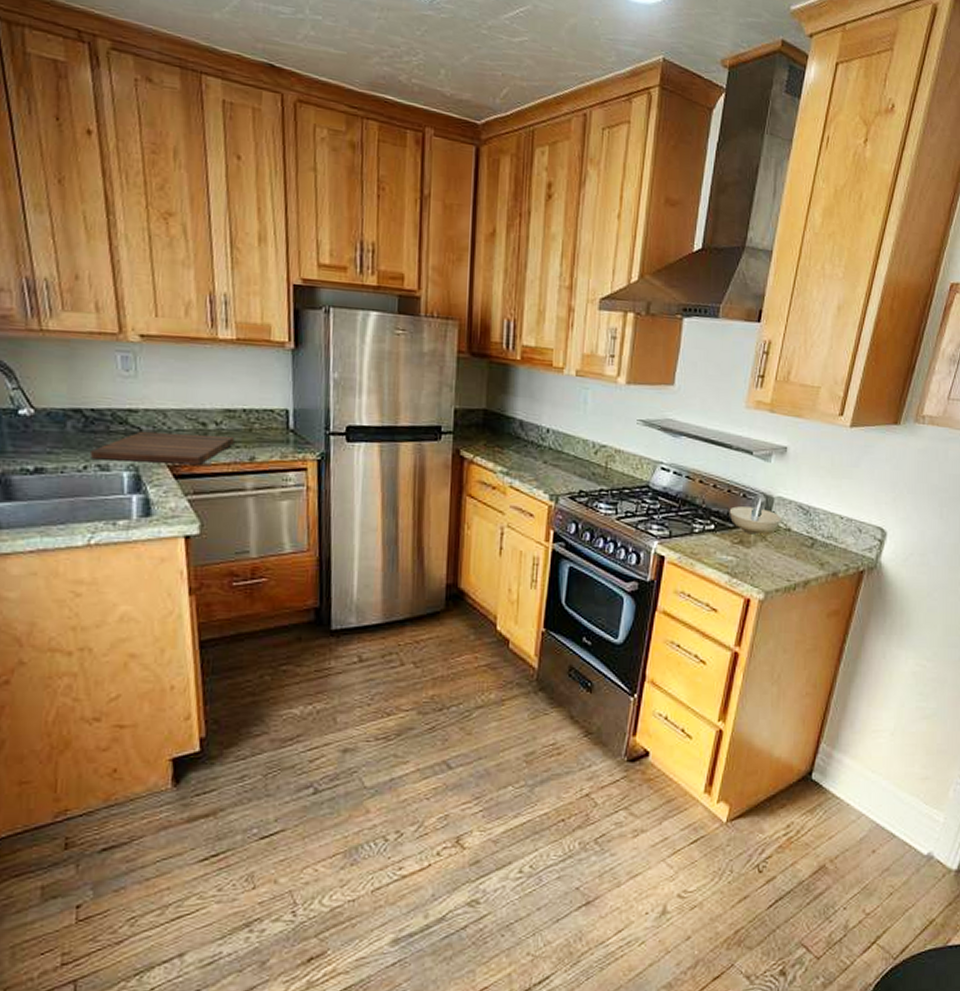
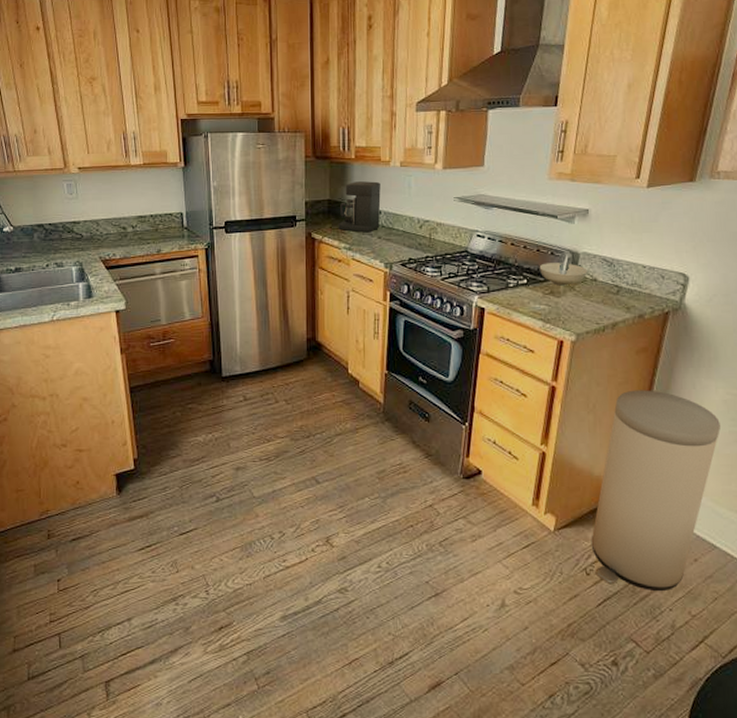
cutting board: present [89,431,235,465] -> none [49,235,146,259]
coffee maker: none [494,389,550,455] -> present [338,181,381,233]
pedal bin: none [766,658,908,888] -> present [591,390,720,591]

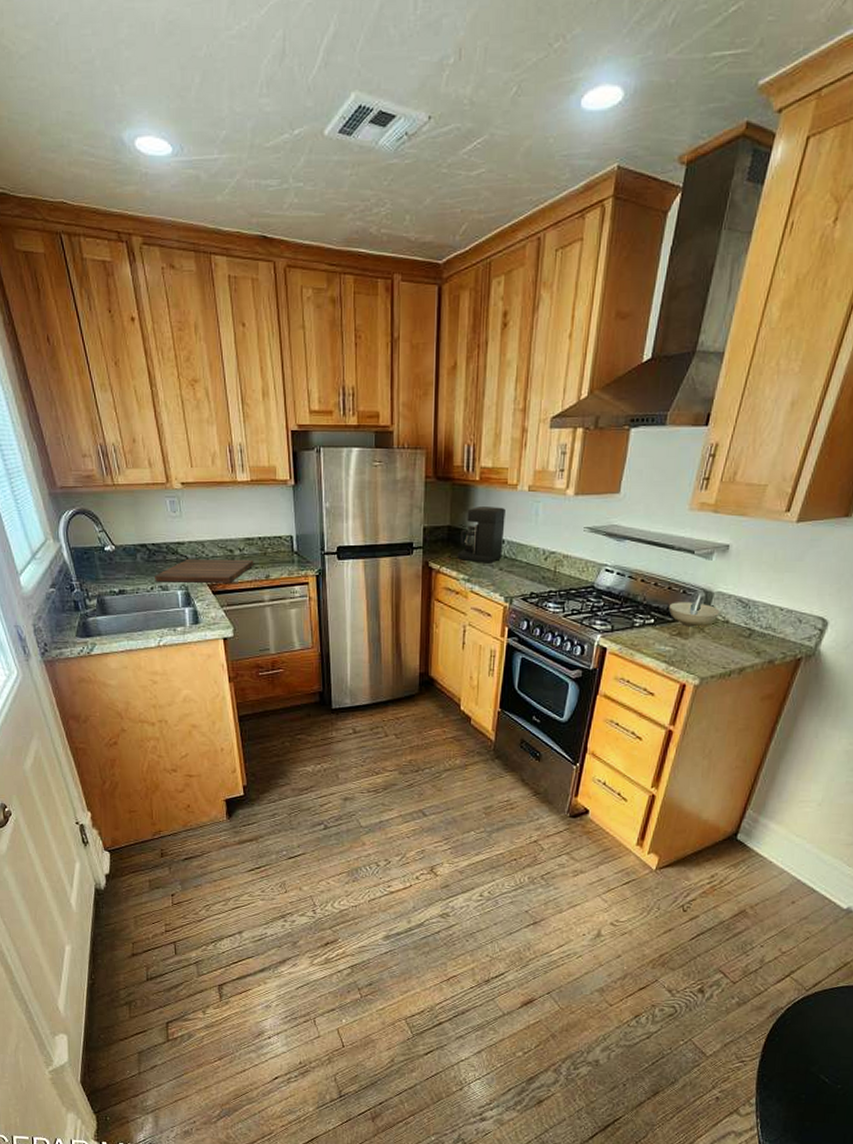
cutting board: none [49,235,146,259] -> present [154,558,254,583]
pedal bin: present [591,390,720,591] -> none [691,737,838,929]

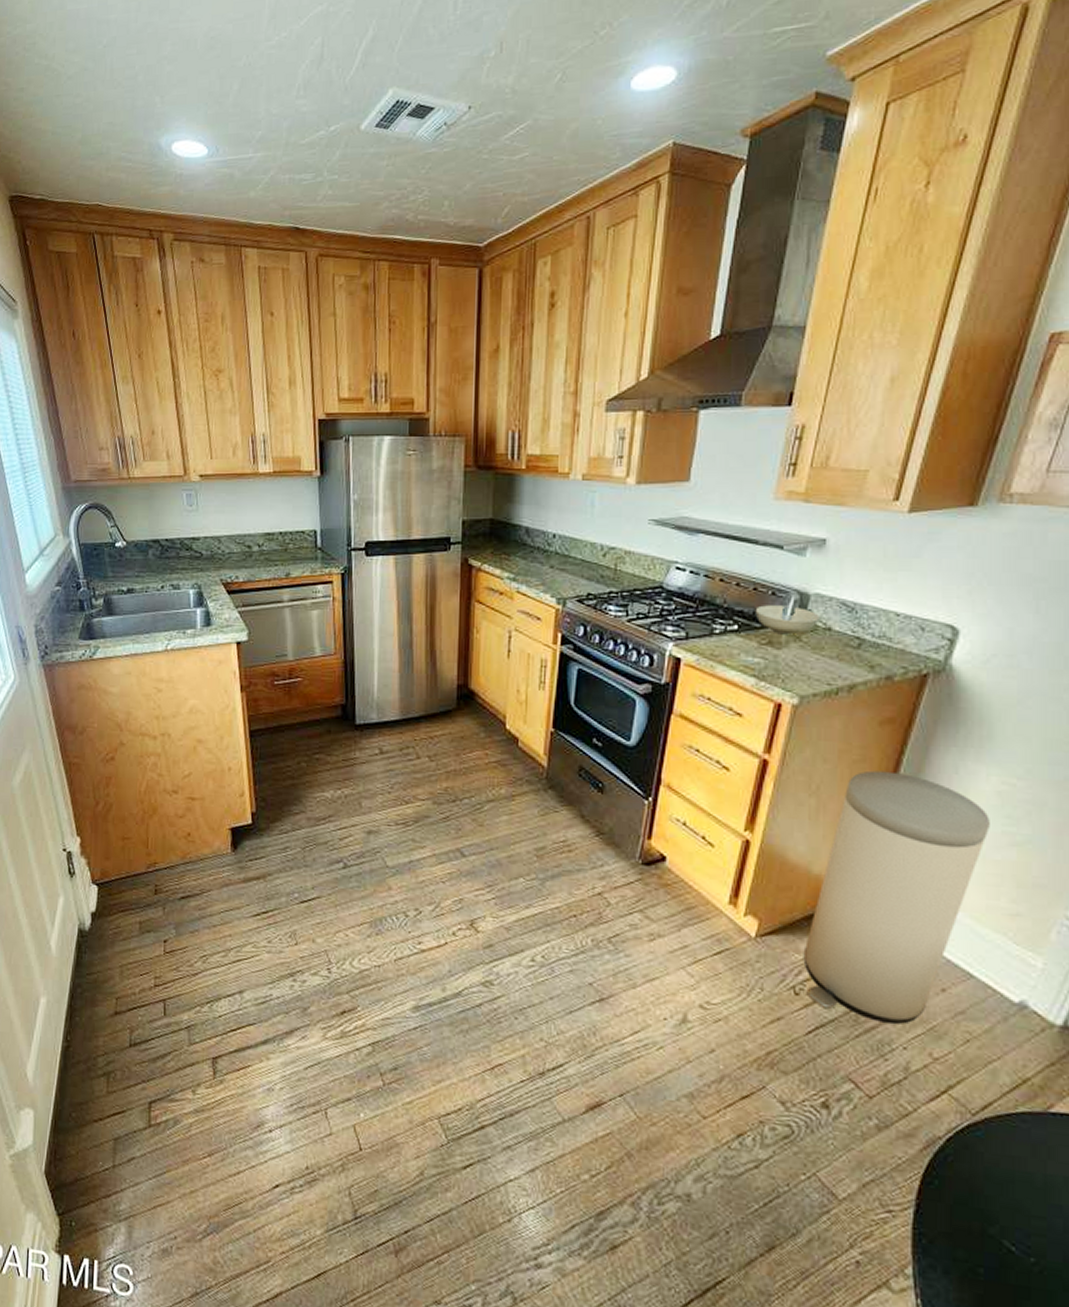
cutting board: present [154,558,254,583] -> none [165,555,274,582]
coffee maker: present [457,507,505,564] -> none [501,497,556,560]
pedal bin: none [691,737,838,929] -> present [803,770,990,1024]

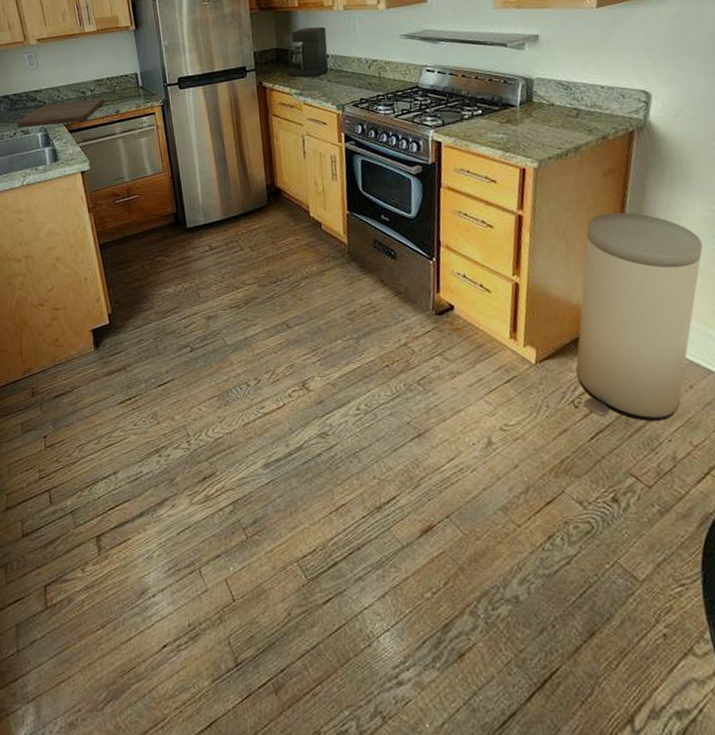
cutting board: none [165,555,274,582] -> present [16,98,105,128]
coffee maker: none [501,497,556,560] -> present [287,26,329,78]
bowl: present [755,605,820,635] -> none [493,90,544,113]

